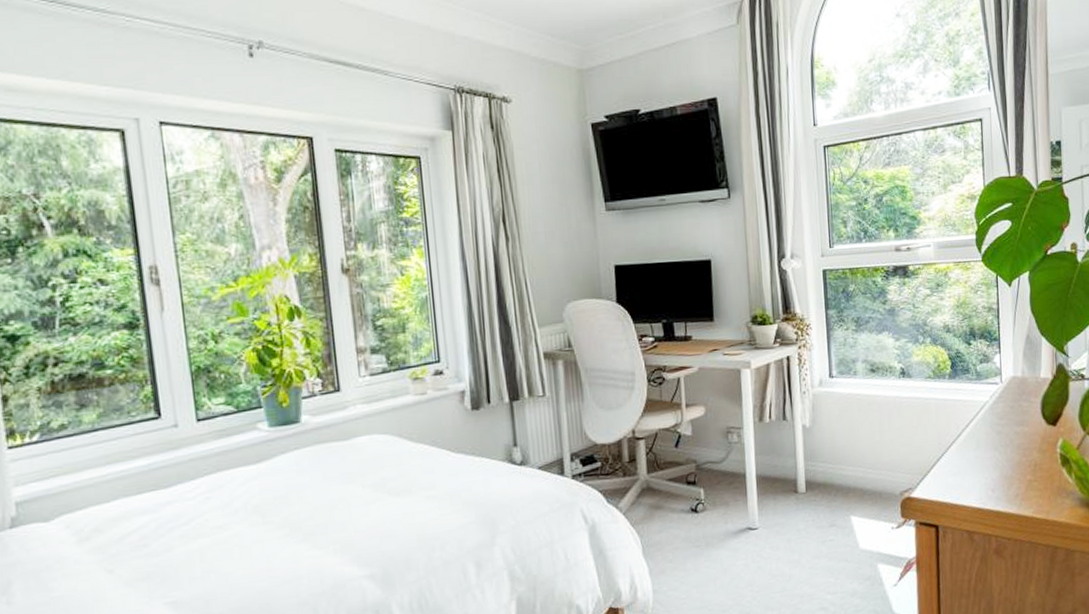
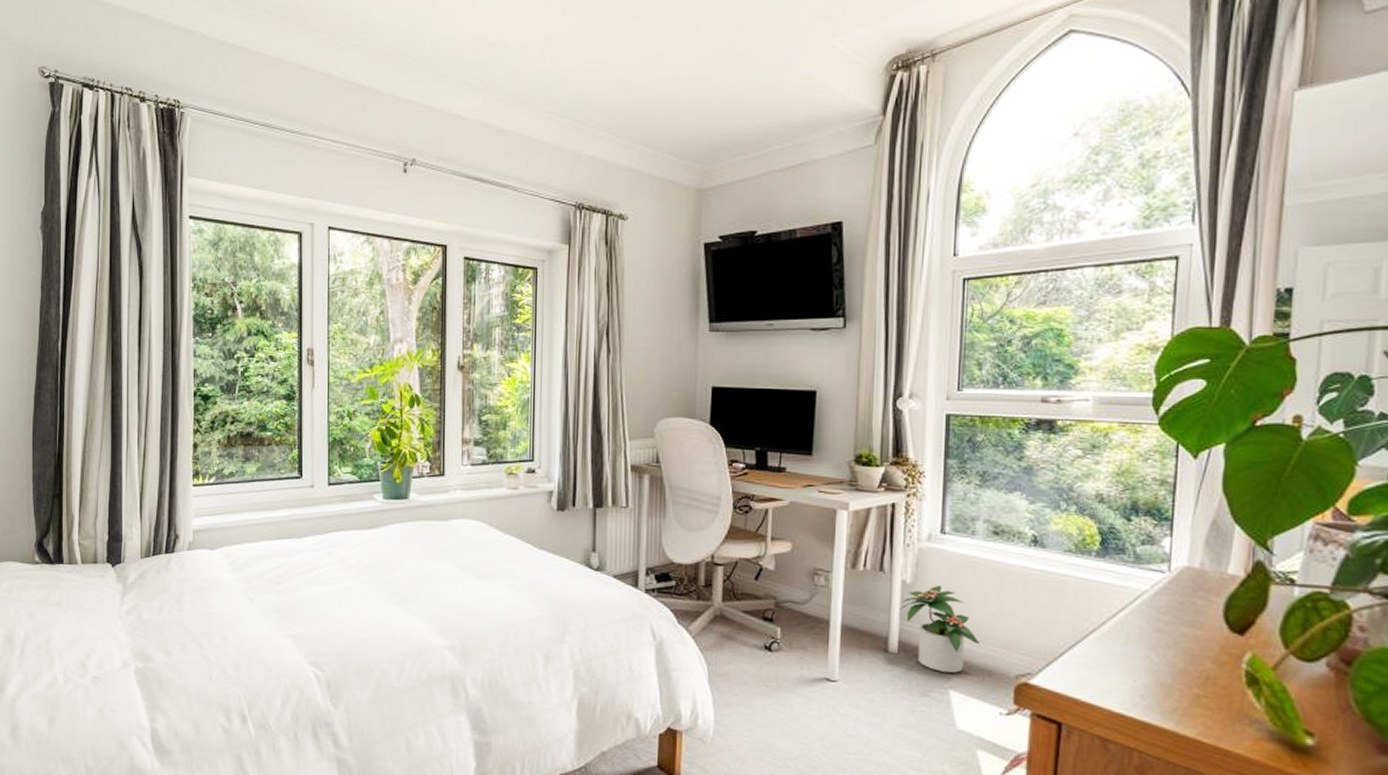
potted plant: none [803,424,870,502] -> present [899,585,980,673]

